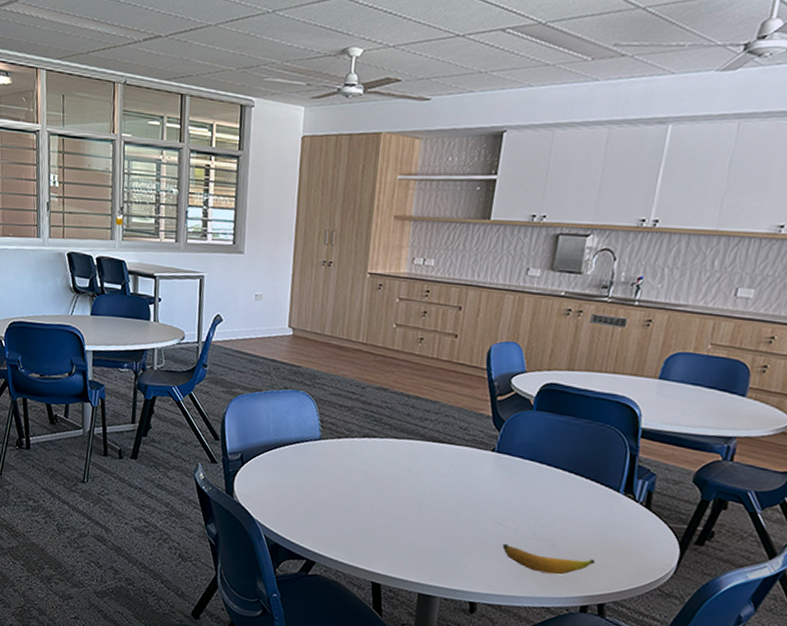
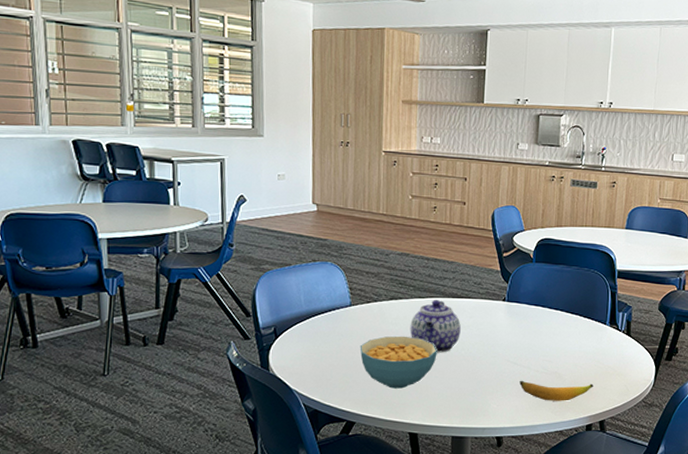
cereal bowl: none [326,476,411,534] -> present [360,336,437,389]
teapot: none [381,442,440,502] -> present [410,300,461,353]

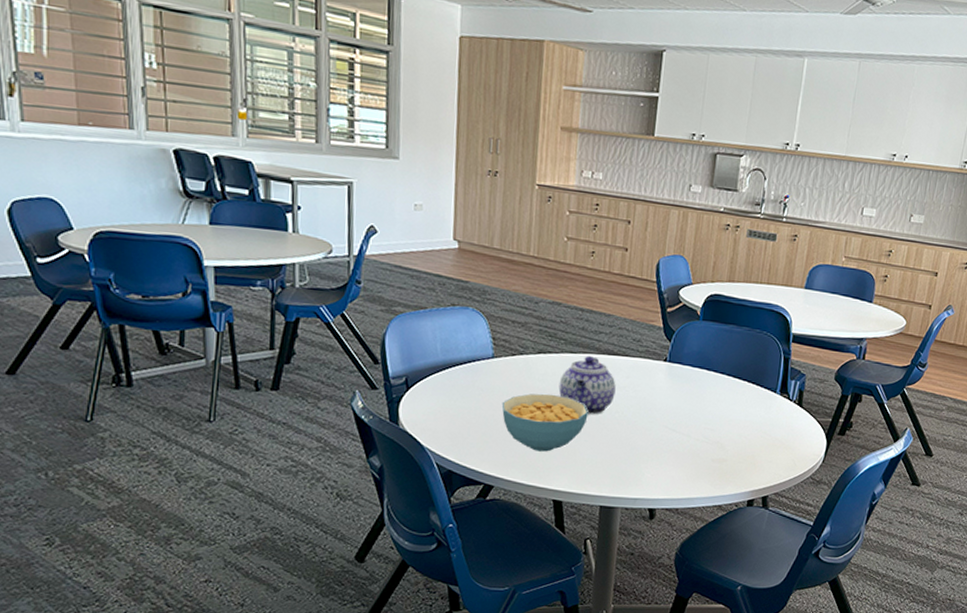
banana: present [519,380,594,401] -> none [677,449,759,474]

